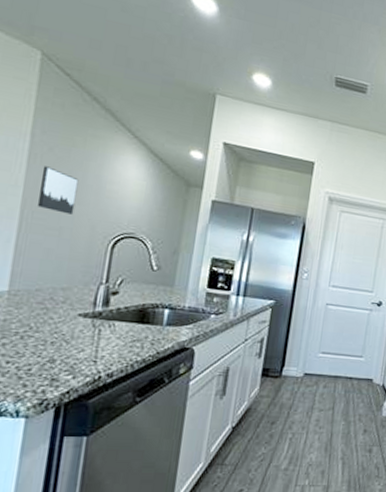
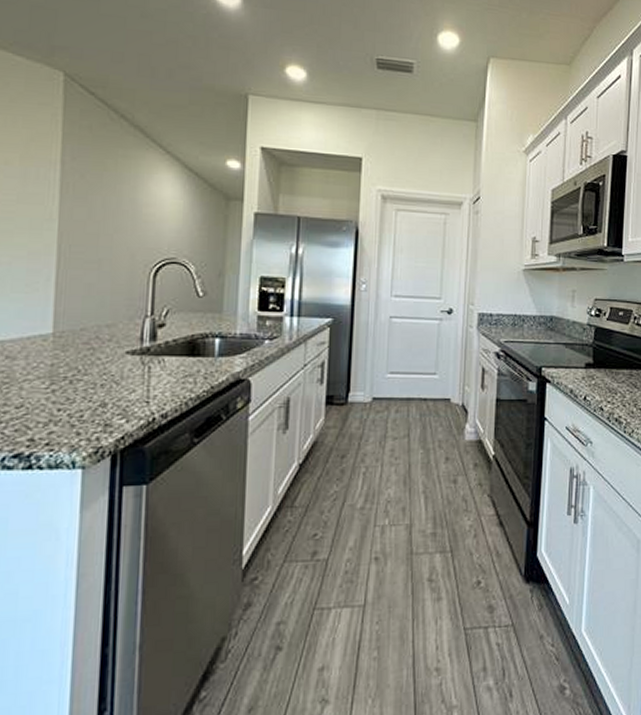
wall art: present [38,166,79,215] -> none [74,195,114,244]

